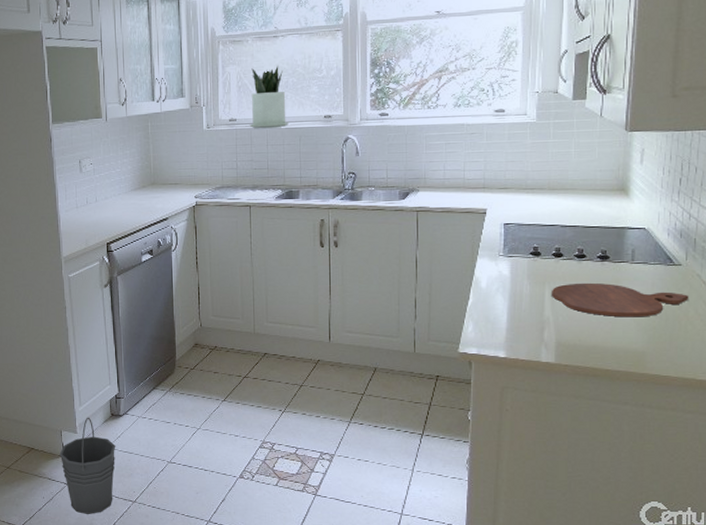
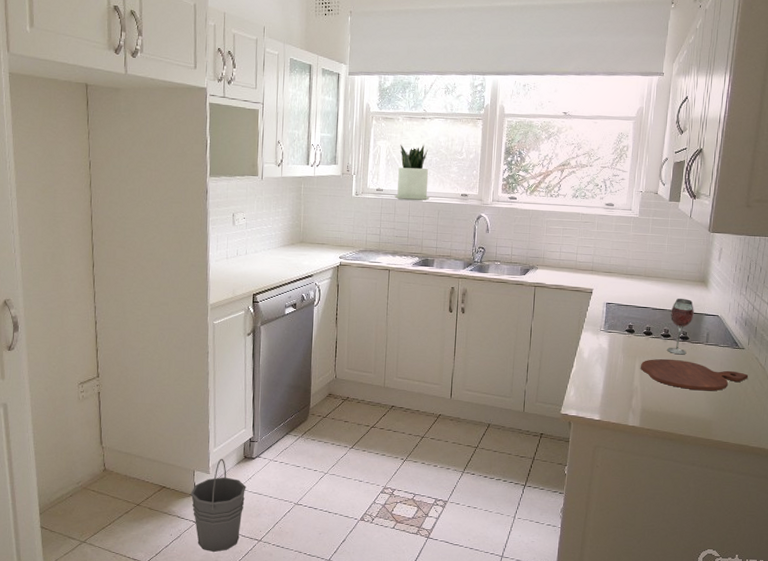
wineglass: none [583,211,614,277] -> present [667,298,694,355]

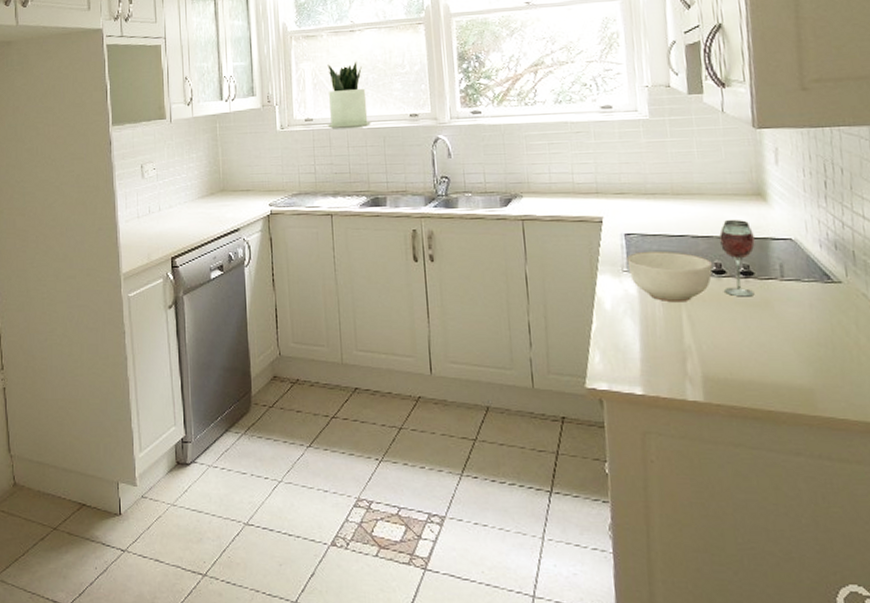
bucket: present [190,458,246,552] -> none [115,465,183,591]
bowl: none [604,317,663,356] -> present [627,250,714,303]
cutting board: present [641,358,749,391] -> none [690,303,858,346]

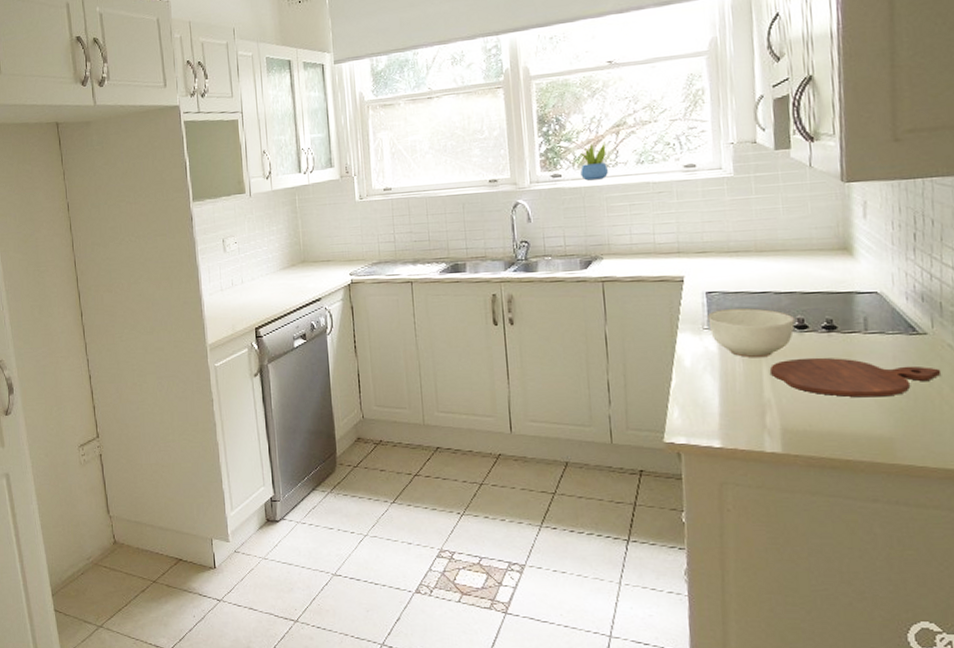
planter: present [327,61,371,128] -> none [405,129,450,197]
succulent plant: none [500,80,527,118] -> present [580,141,608,181]
cutting board: none [690,303,858,346] -> present [770,357,942,398]
wineglass: present [719,219,755,297] -> none [803,274,839,351]

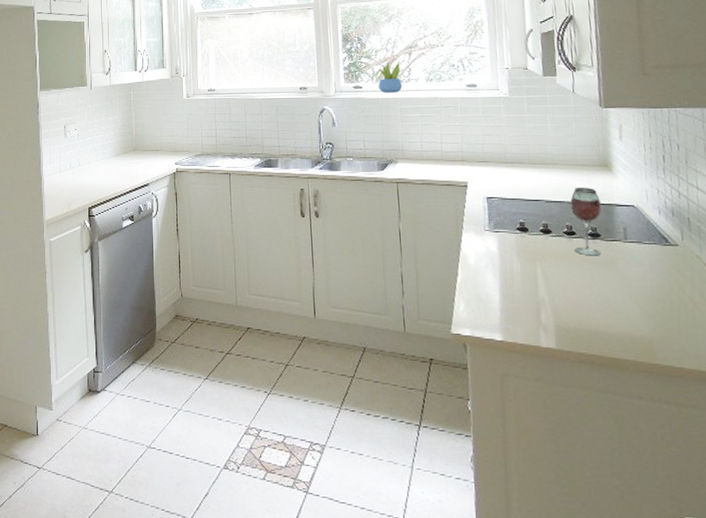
bowl: present [707,307,796,358] -> none [488,213,565,259]
cutting board: present [770,357,942,398] -> none [544,261,692,301]
wineglass: none [803,274,839,351] -> present [570,186,602,256]

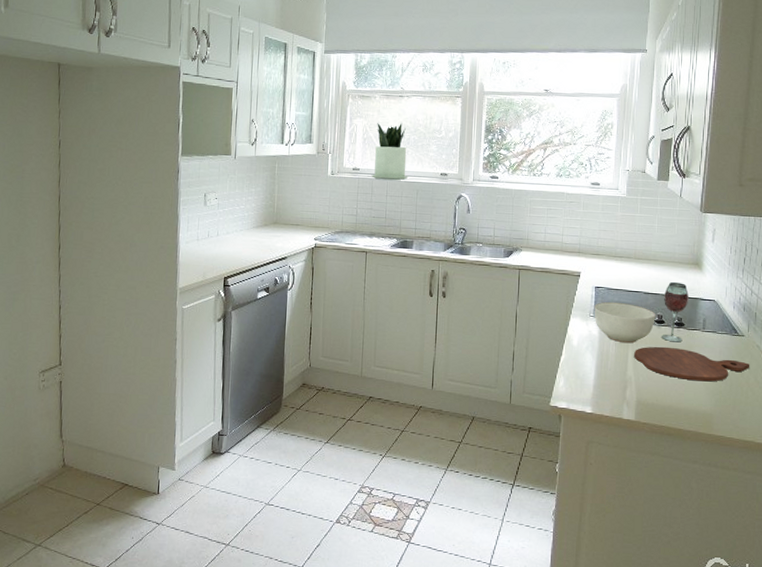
planter: none [227,40,266,98] -> present [371,123,408,180]
succulent plant: present [378,60,402,93] -> none [513,154,535,185]
bowl: none [488,213,565,259] -> present [594,301,657,344]
cutting board: none [544,261,692,301] -> present [634,346,750,382]

